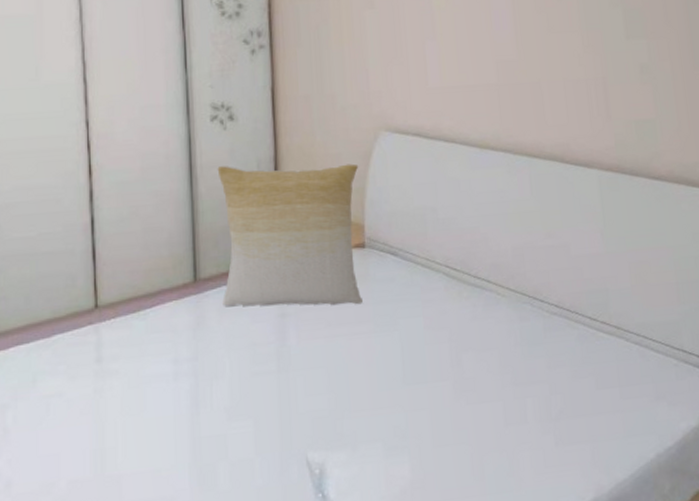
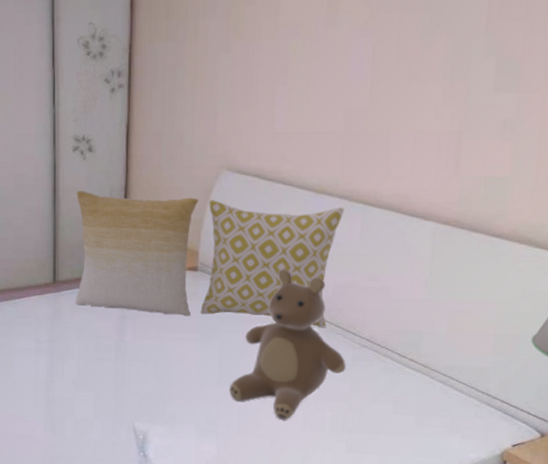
pillow: none [370,161,512,300] -> present [200,200,345,328]
teddy bear: none [417,235,539,417] -> present [229,269,346,420]

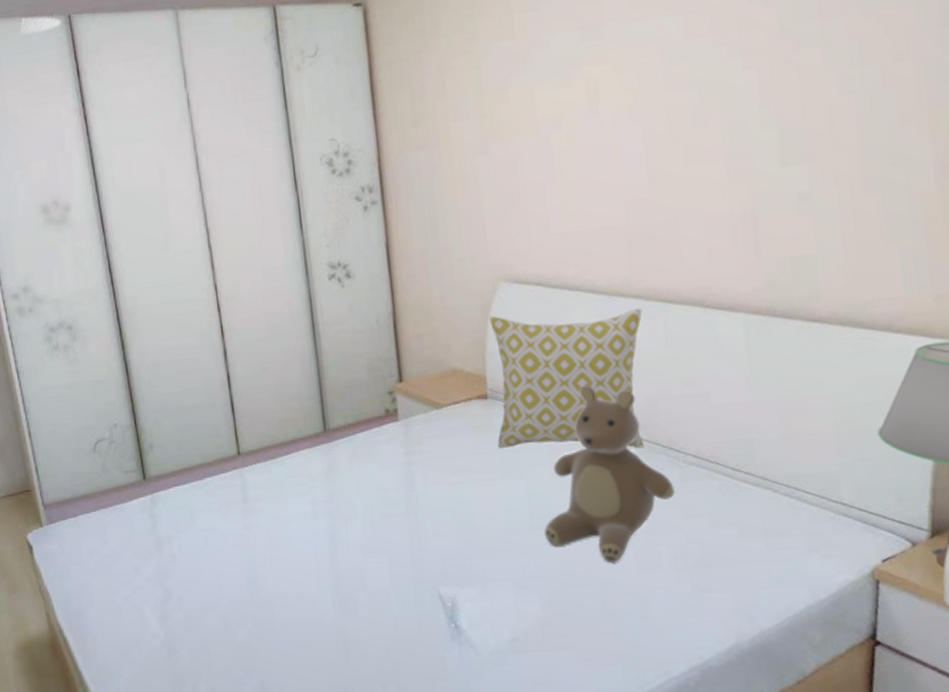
pillow: present [75,191,199,317] -> none [338,316,487,455]

